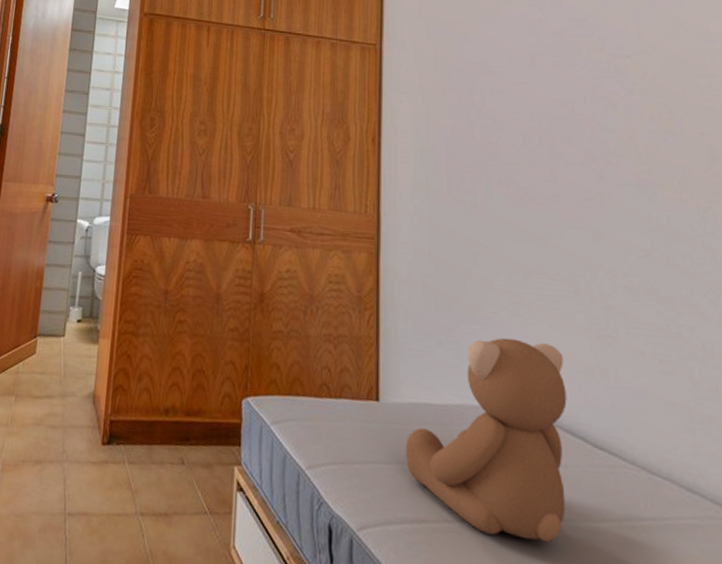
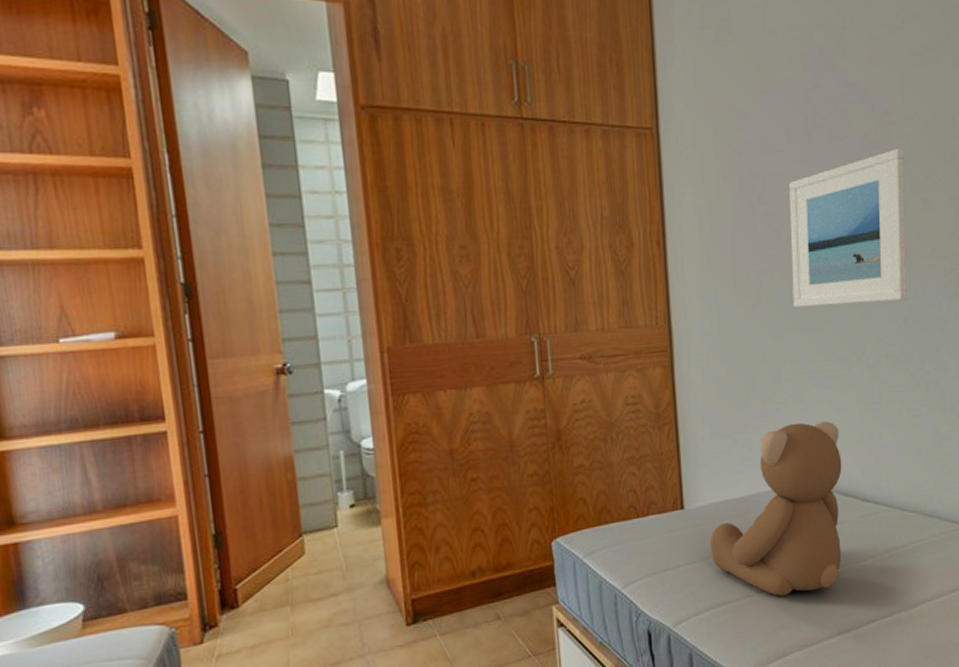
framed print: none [509,80,649,232] -> present [789,148,907,308]

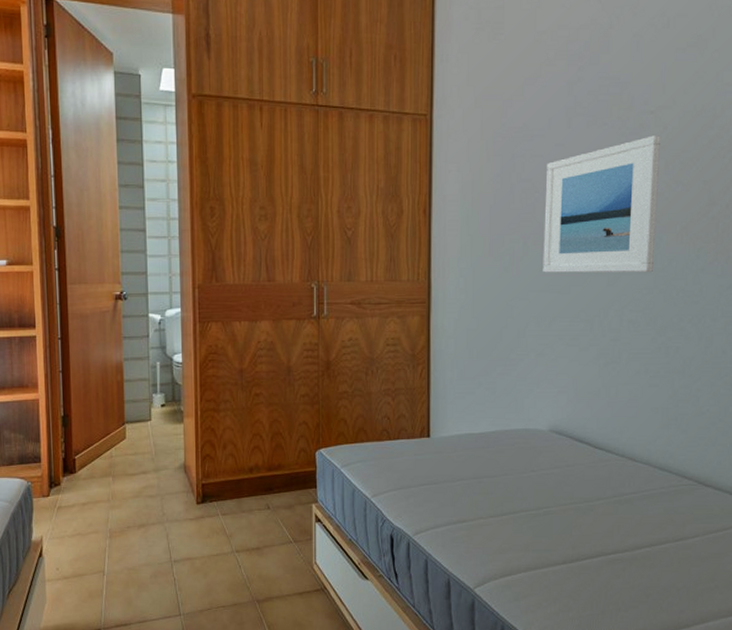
teddy bear: present [709,421,842,596] -> none [450,373,578,522]

